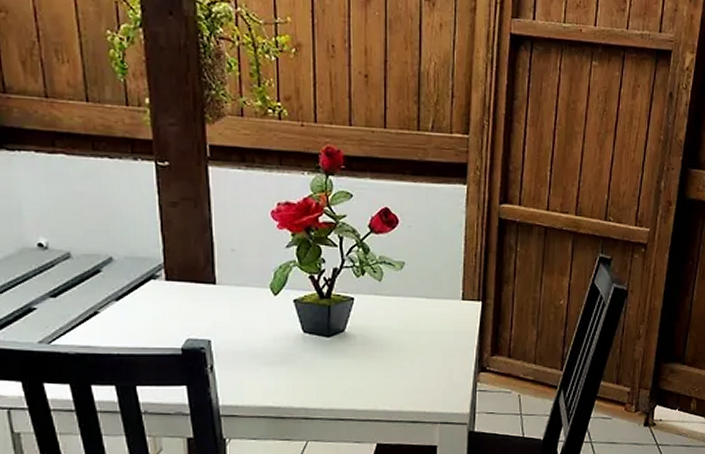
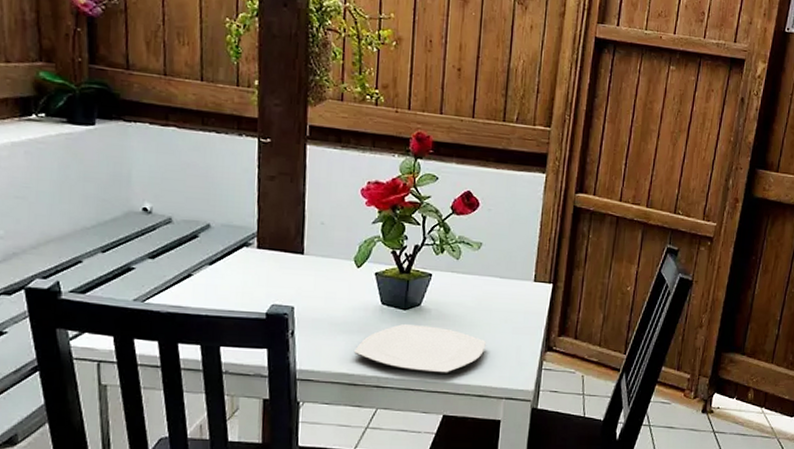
plate: none [277,352,417,401] -> present [353,324,487,373]

